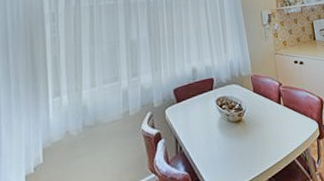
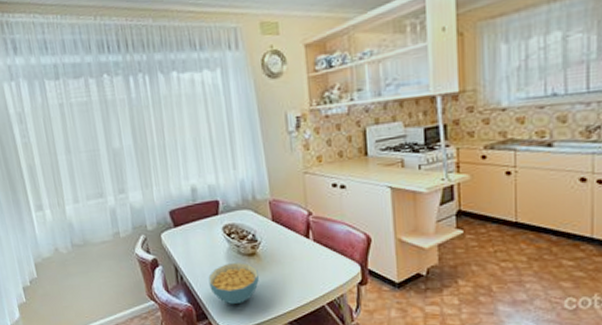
cereal bowl: none [203,129,244,168] -> present [208,262,259,304]

